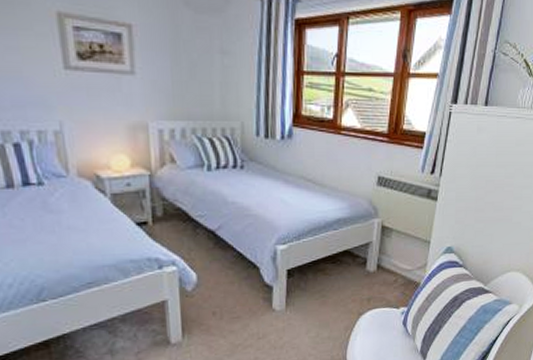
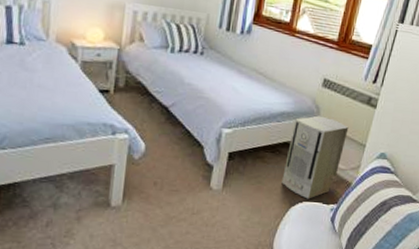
air purifier: none [347,217,411,306] -> present [282,115,349,199]

